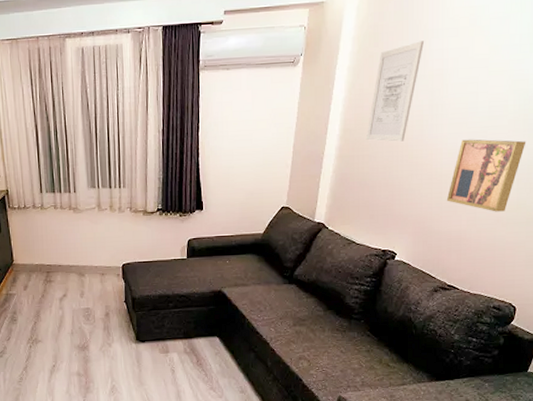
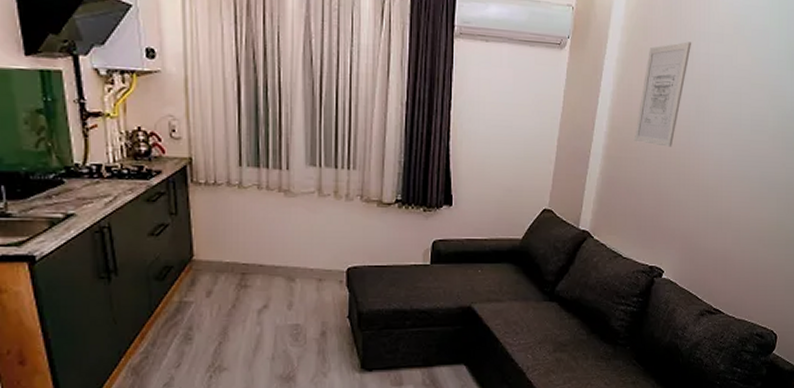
wall art: present [446,139,526,212] -> none [712,151,785,232]

